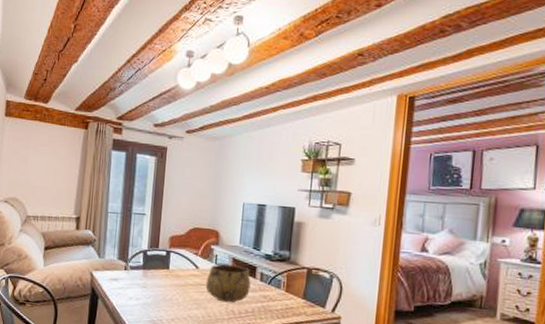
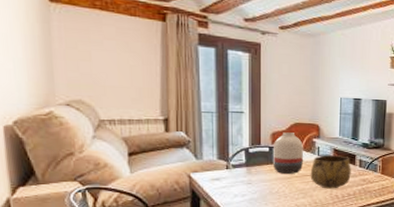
vase: none [169,237,201,282] -> present [274,132,303,174]

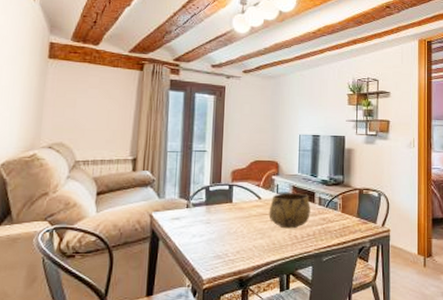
vase: present [274,132,303,174] -> none [233,170,262,212]

